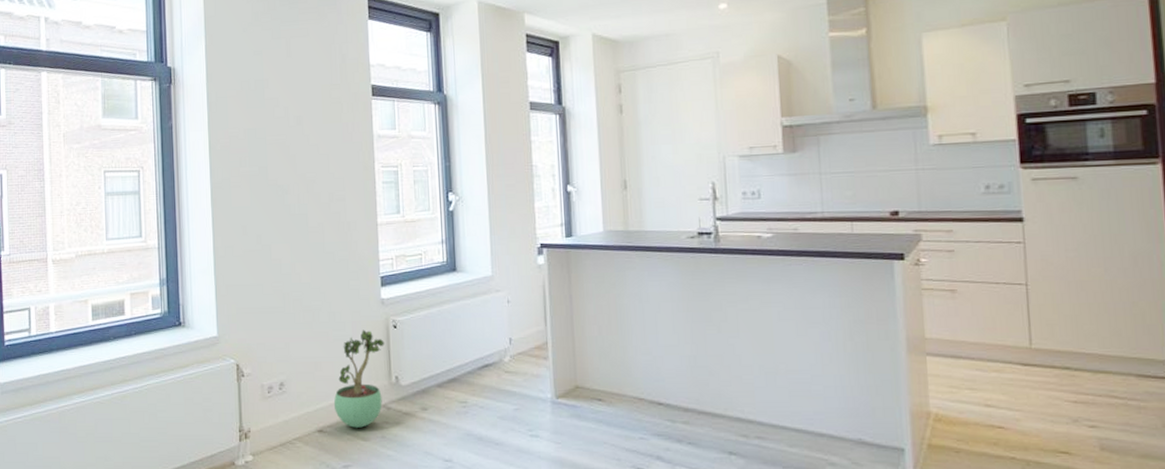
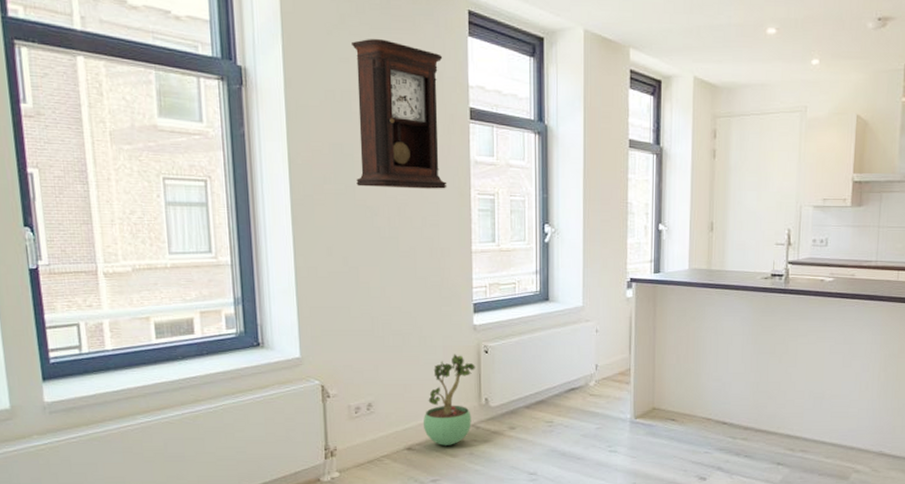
pendulum clock: none [264,31,352,167] -> present [352,39,447,189]

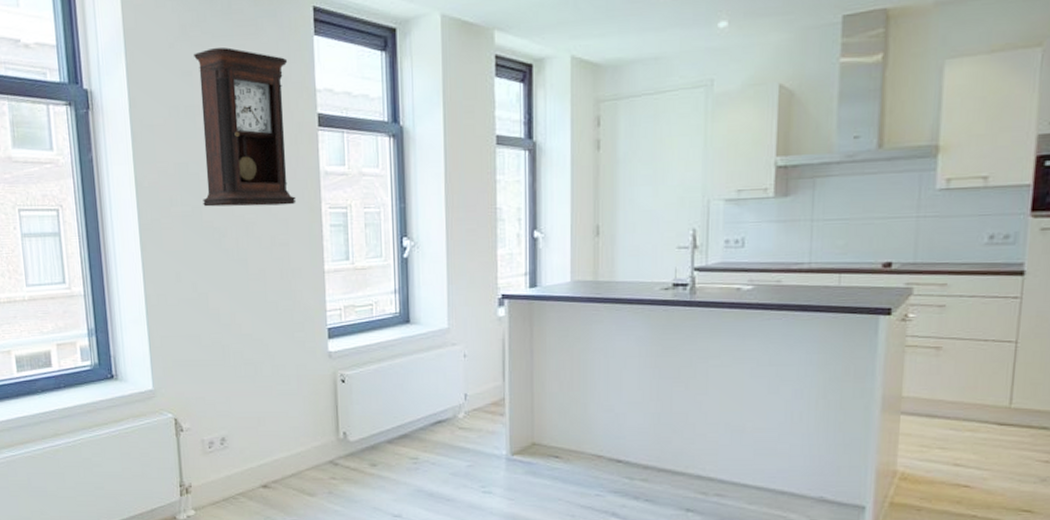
potted plant: present [423,354,475,445] -> none [278,384,332,483]

